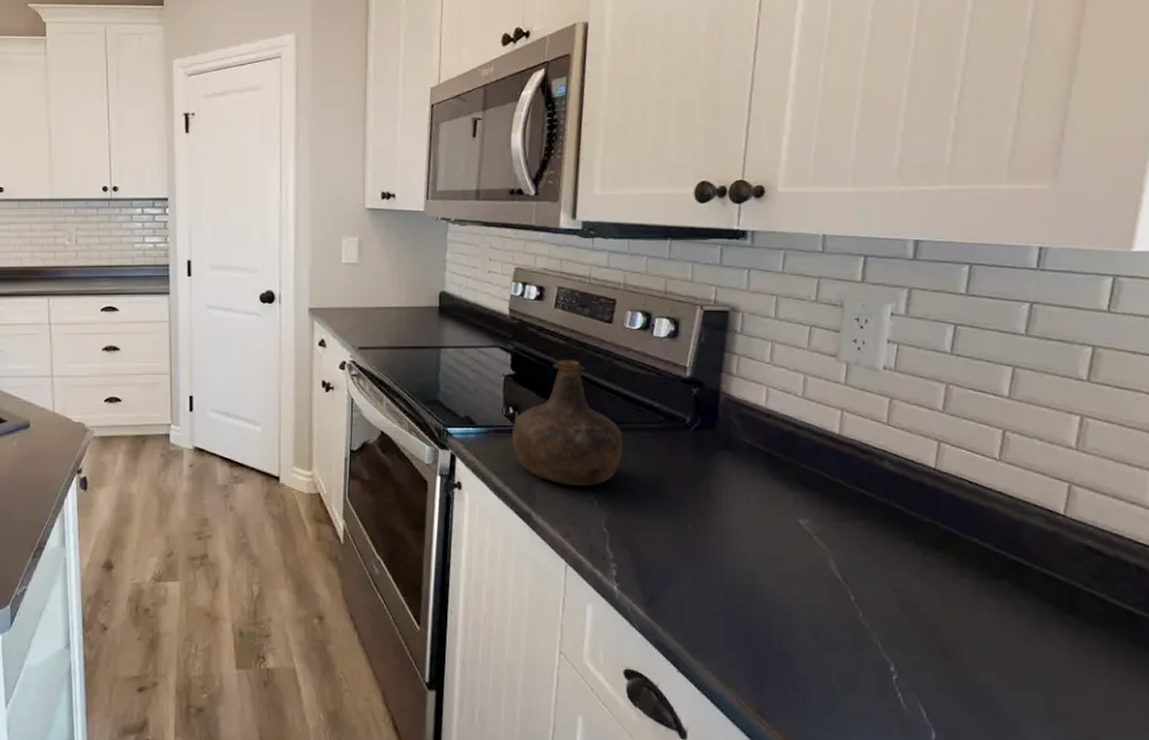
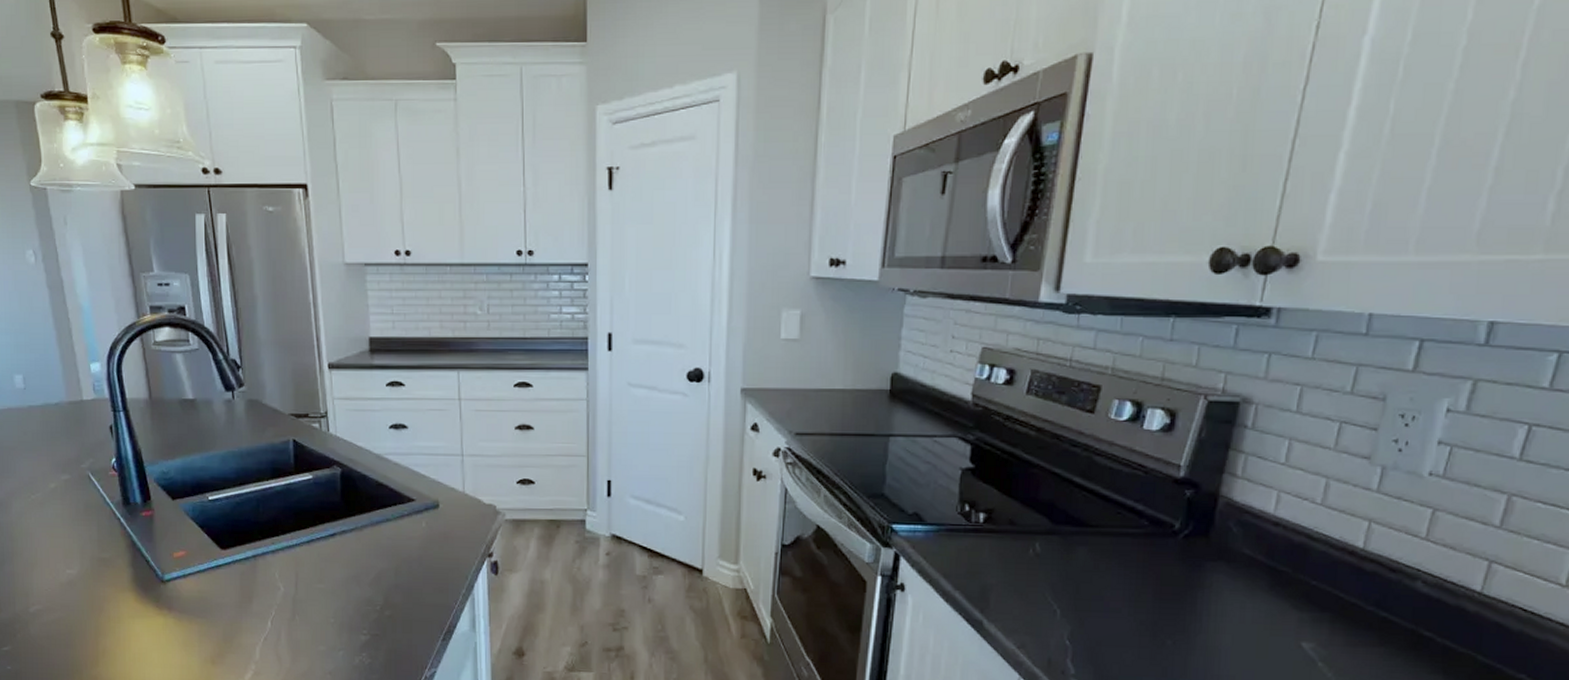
bottle: present [512,360,623,486] -> none [966,453,1096,594]

